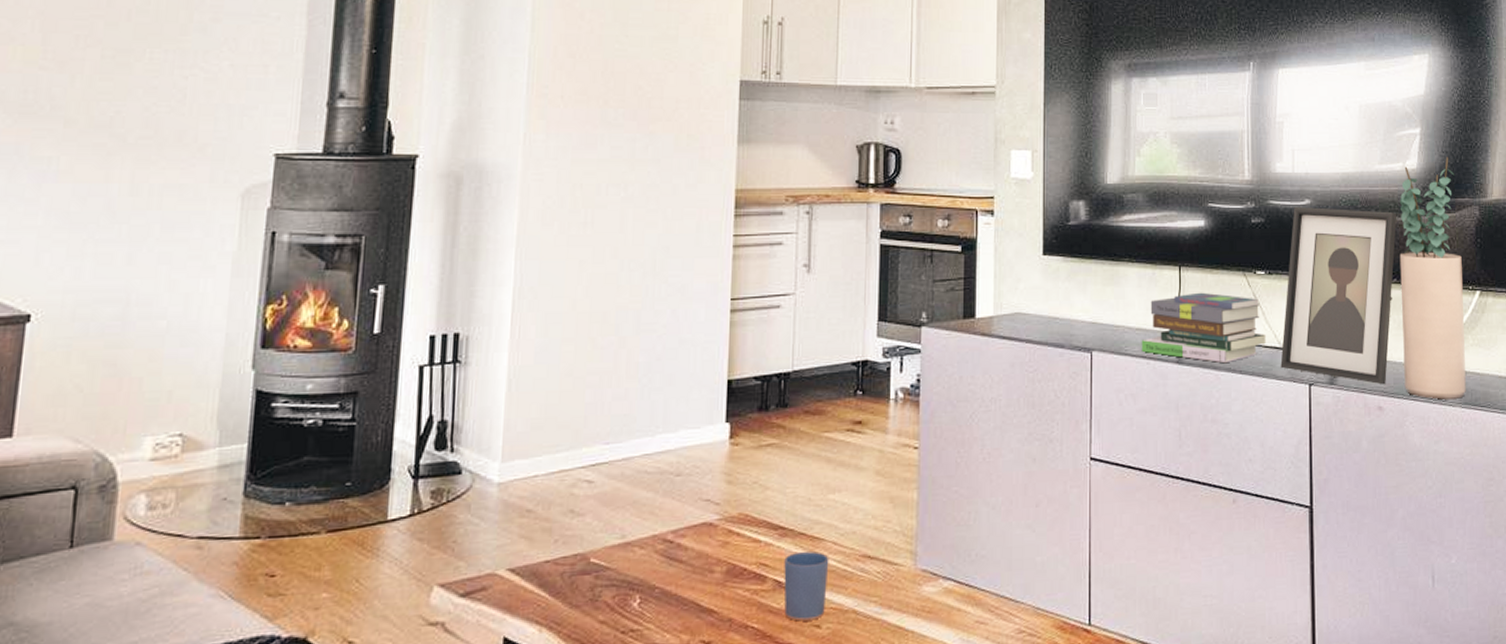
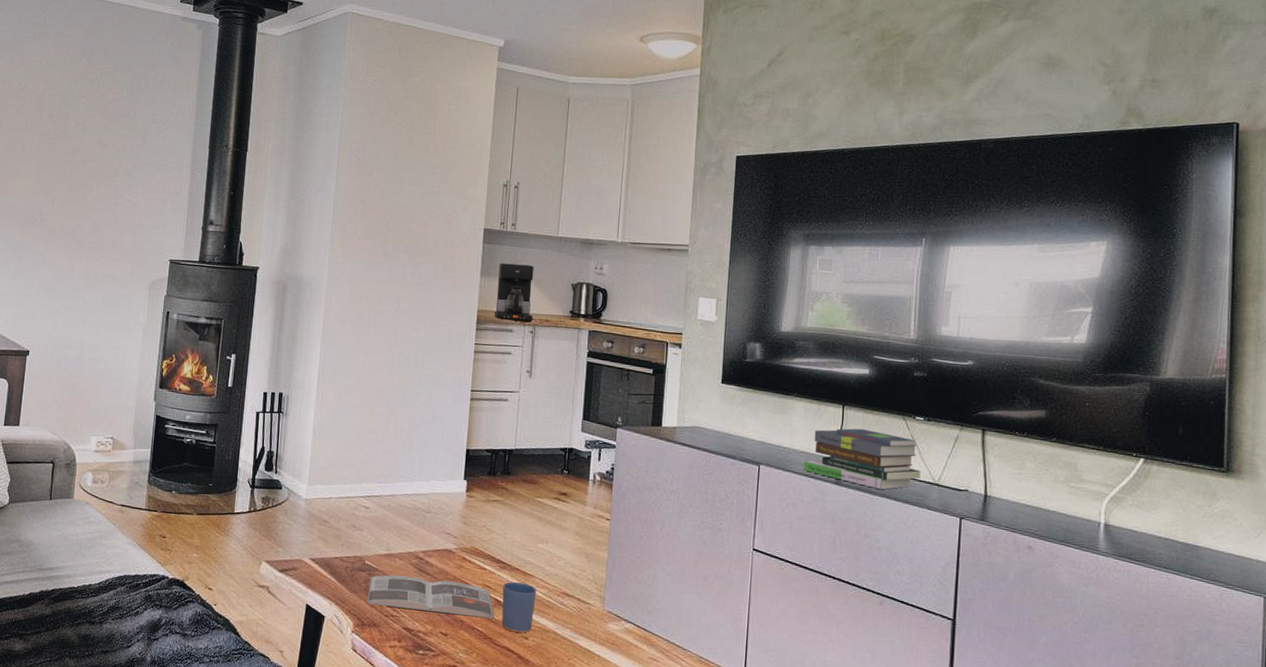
magazine: none [594,565,775,620] -> present [367,575,495,619]
coffee maker: none [757,124,809,200] -> present [494,263,534,323]
picture frame: present [1280,206,1398,385] -> none [933,365,1061,528]
vase: present [1399,157,1466,400] -> none [1056,336,1127,551]

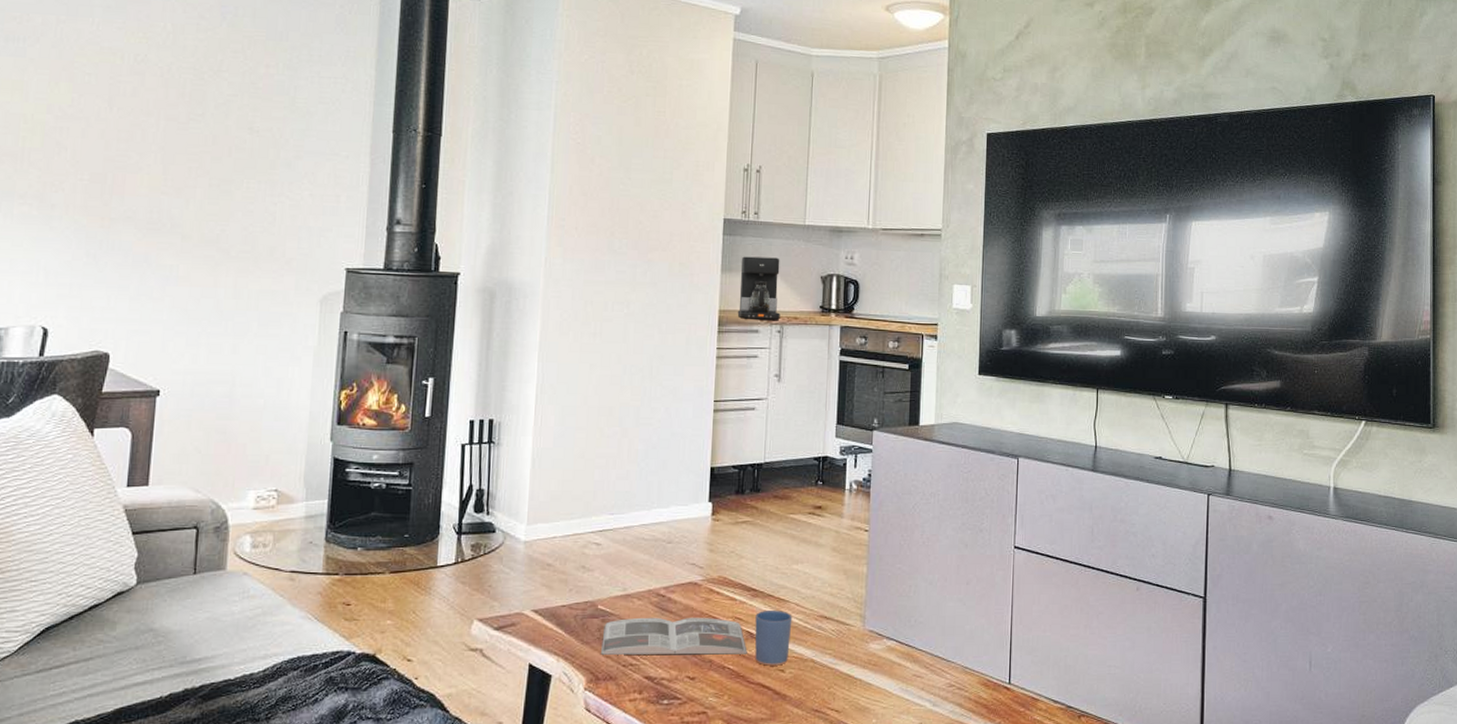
books: present [803,428,921,490] -> none [1061,412,1171,473]

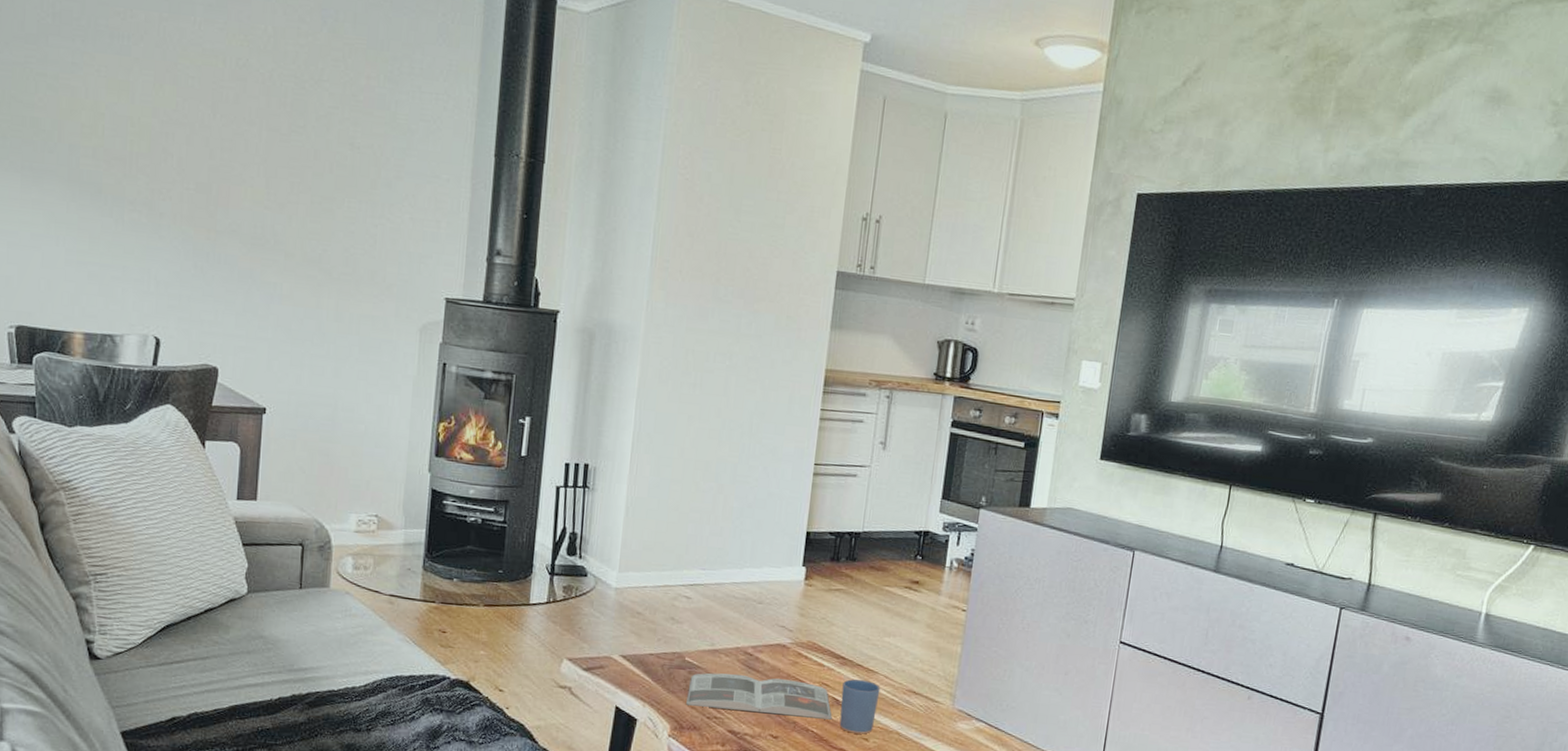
coffee maker: present [737,256,780,321] -> none [844,313,895,386]

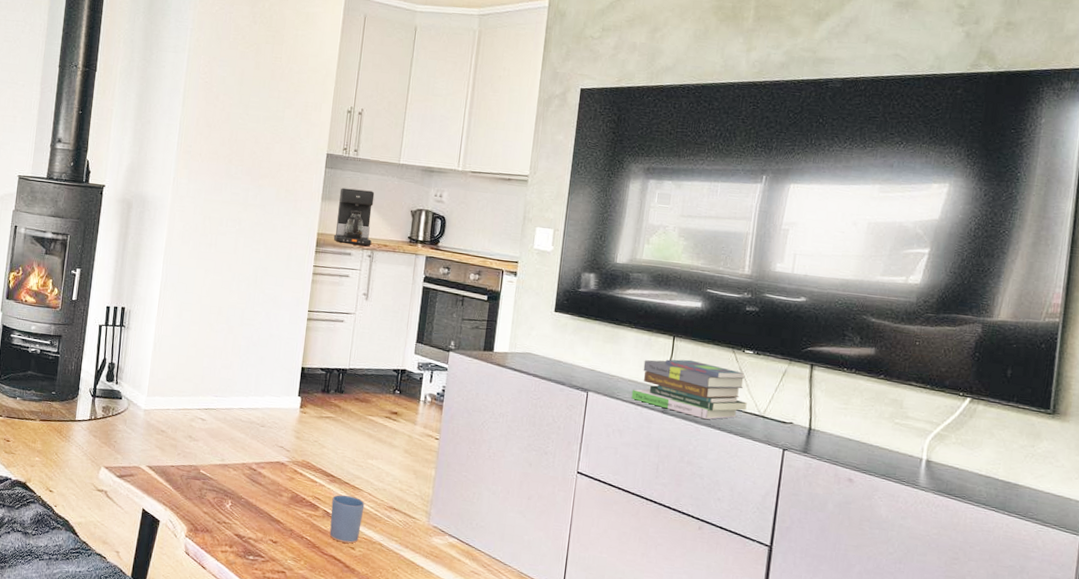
magazine: present [686,673,832,720] -> none [200,484,323,529]
coffee maker: none [844,313,895,386] -> present [333,188,375,247]
books: none [1181,511,1305,578] -> present [631,359,747,420]

